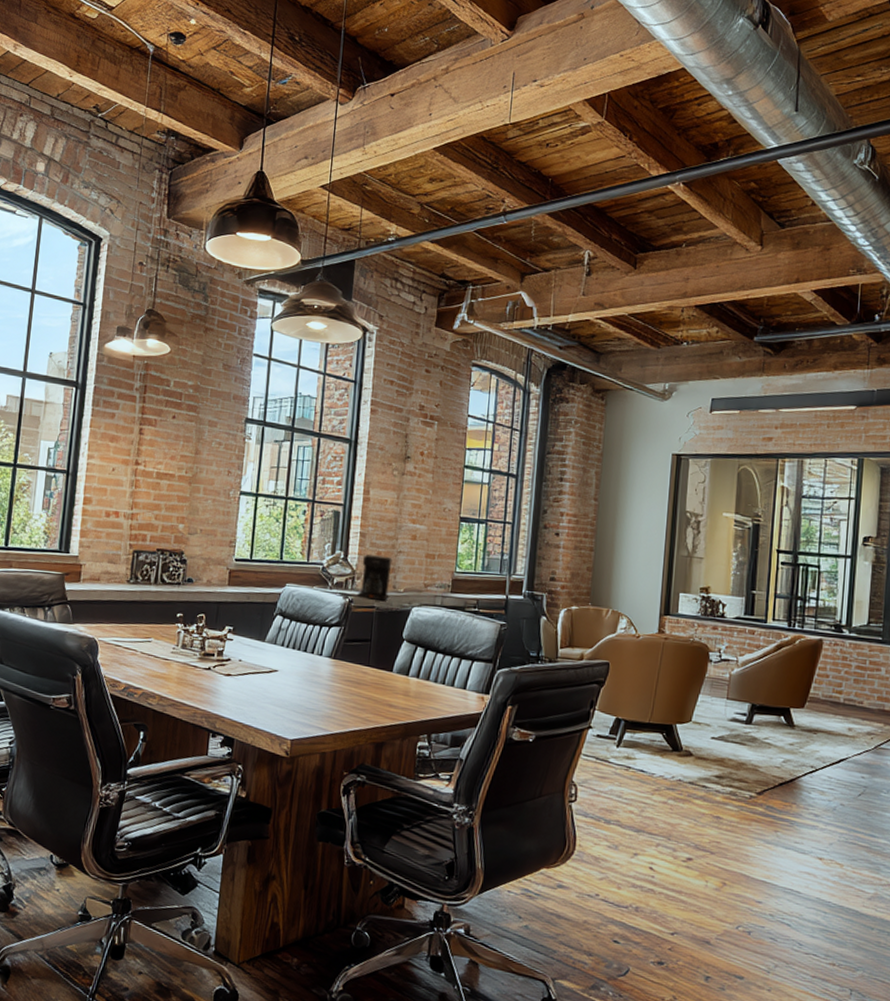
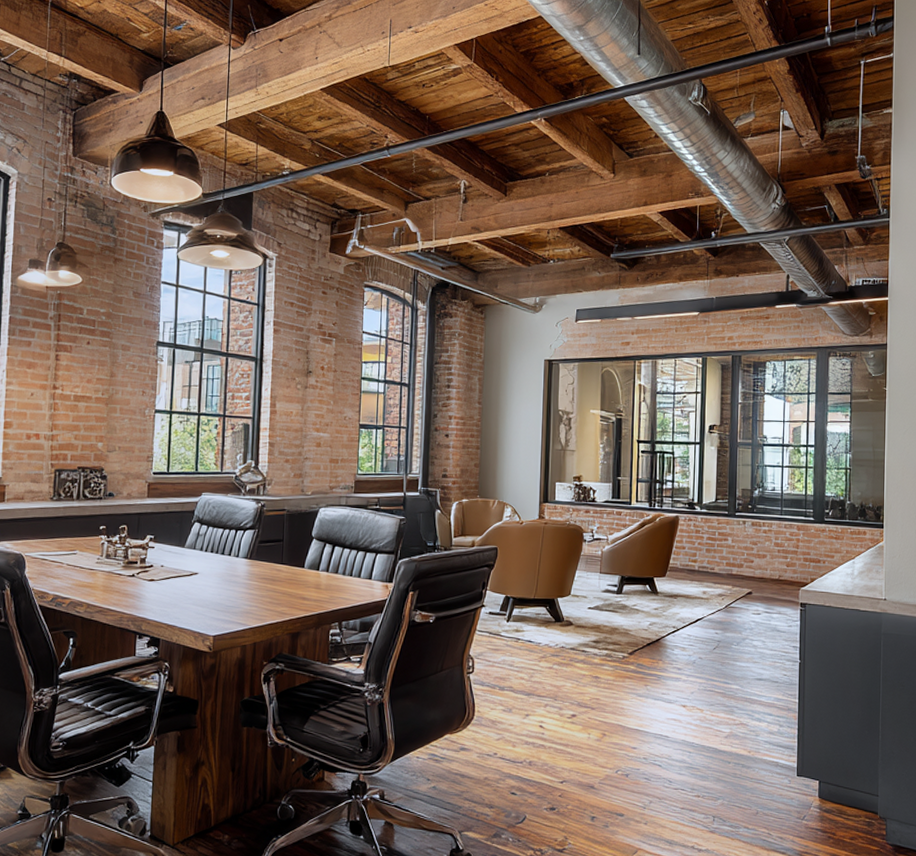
coffee maker: present [356,554,392,601] -> none [268,462,300,504]

